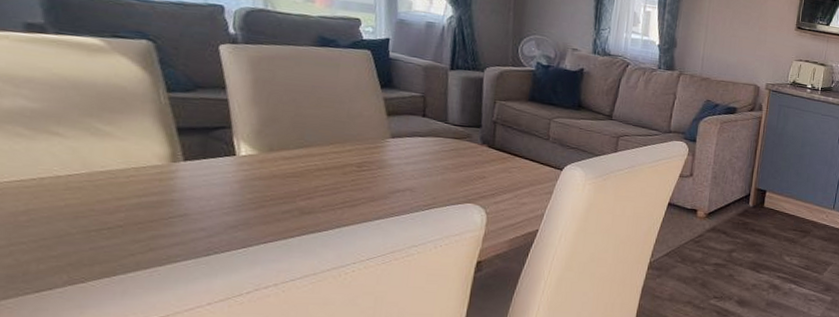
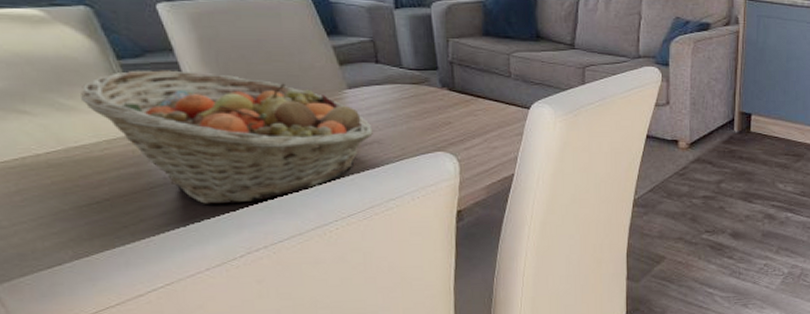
fruit basket: none [120,103,408,239] -> present [81,70,373,204]

